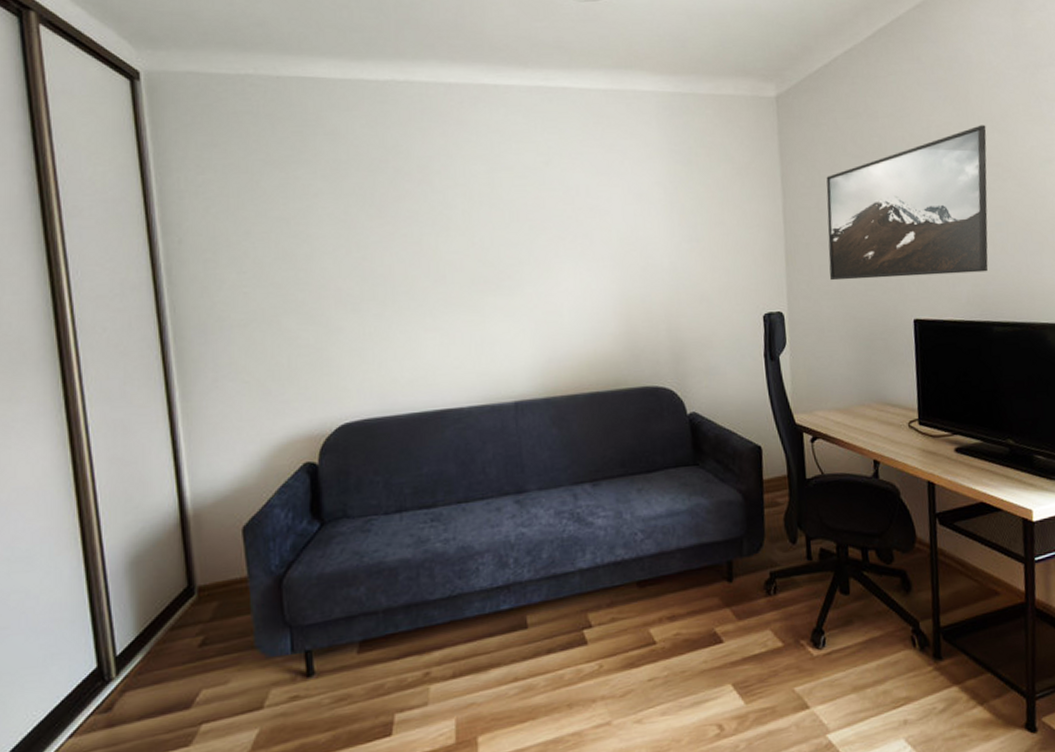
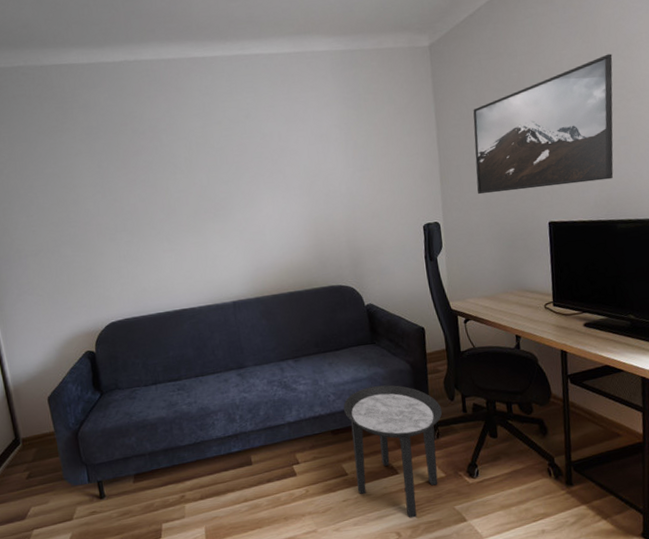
side table: none [653,521,782,705] -> present [343,385,443,518]

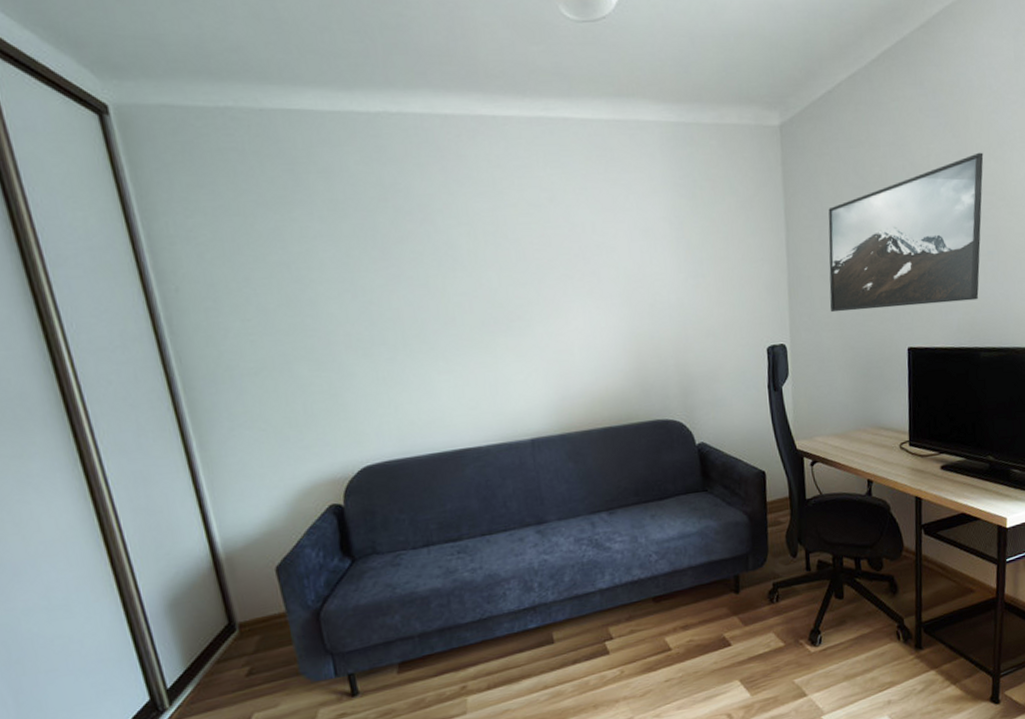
side table: present [343,385,443,518] -> none [667,540,783,697]

